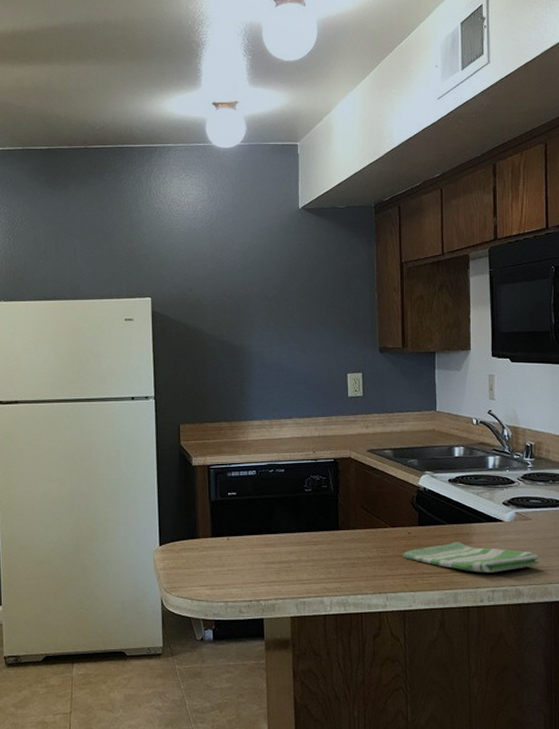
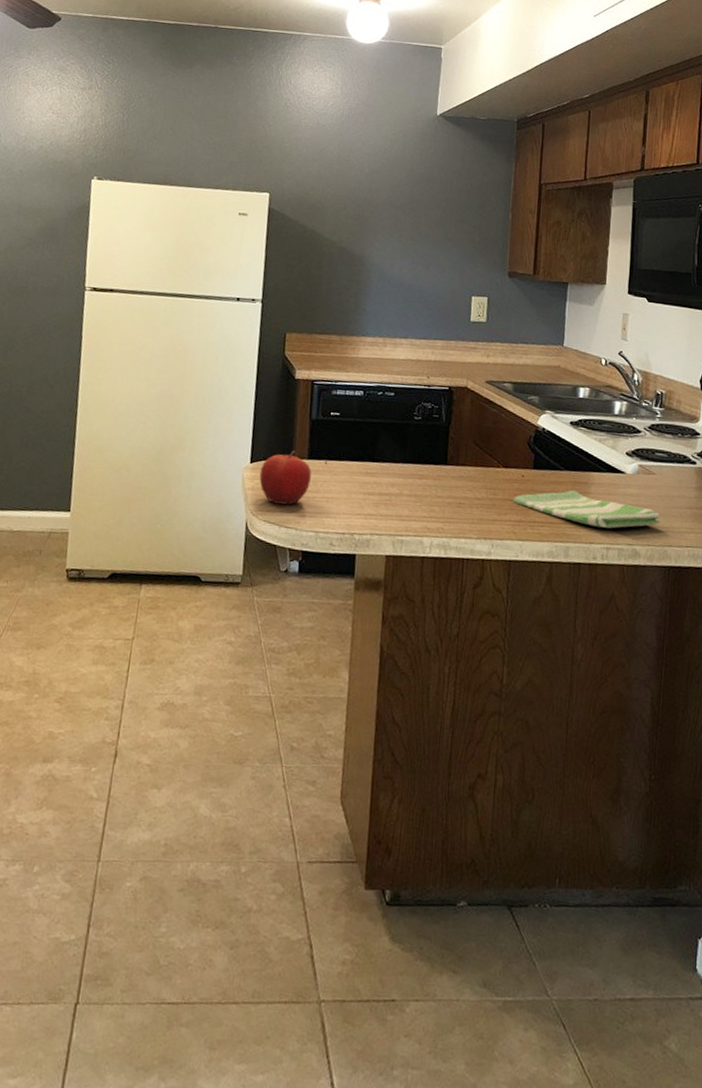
fruit: none [169,531,216,580] -> present [259,451,312,506]

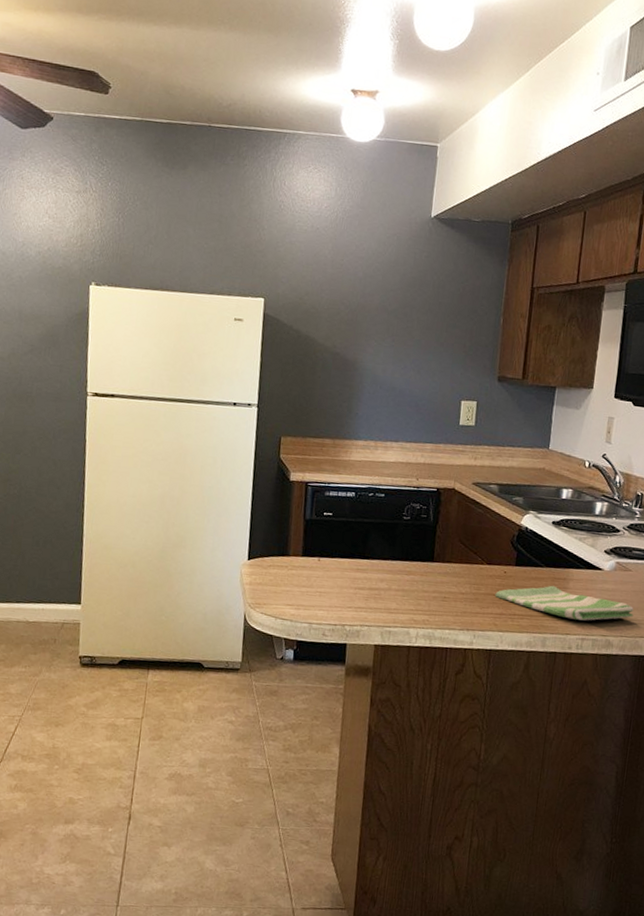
fruit: present [259,451,312,506] -> none [256,549,306,599]

